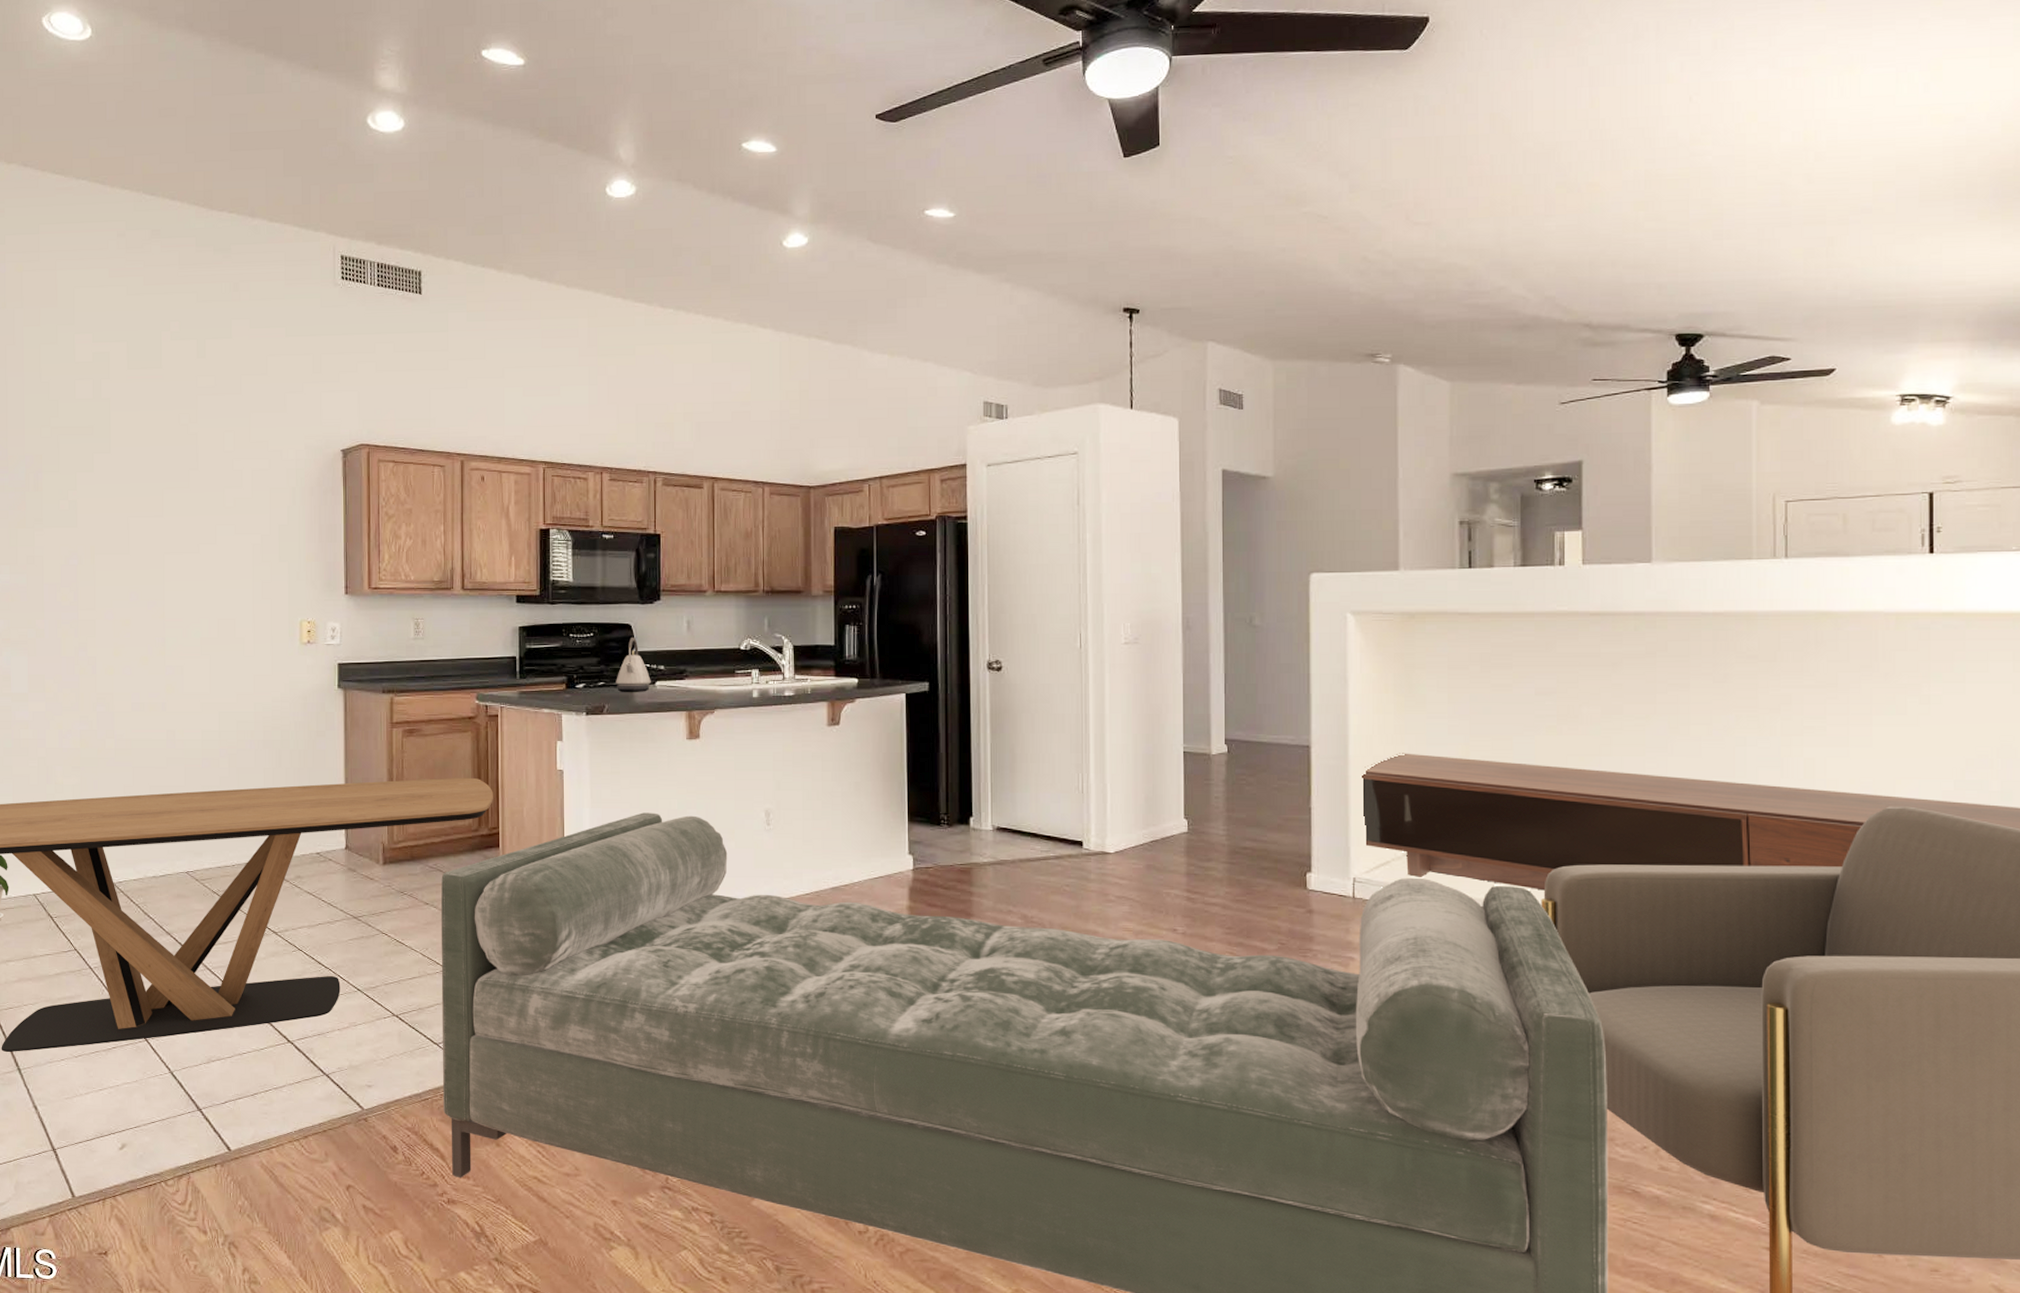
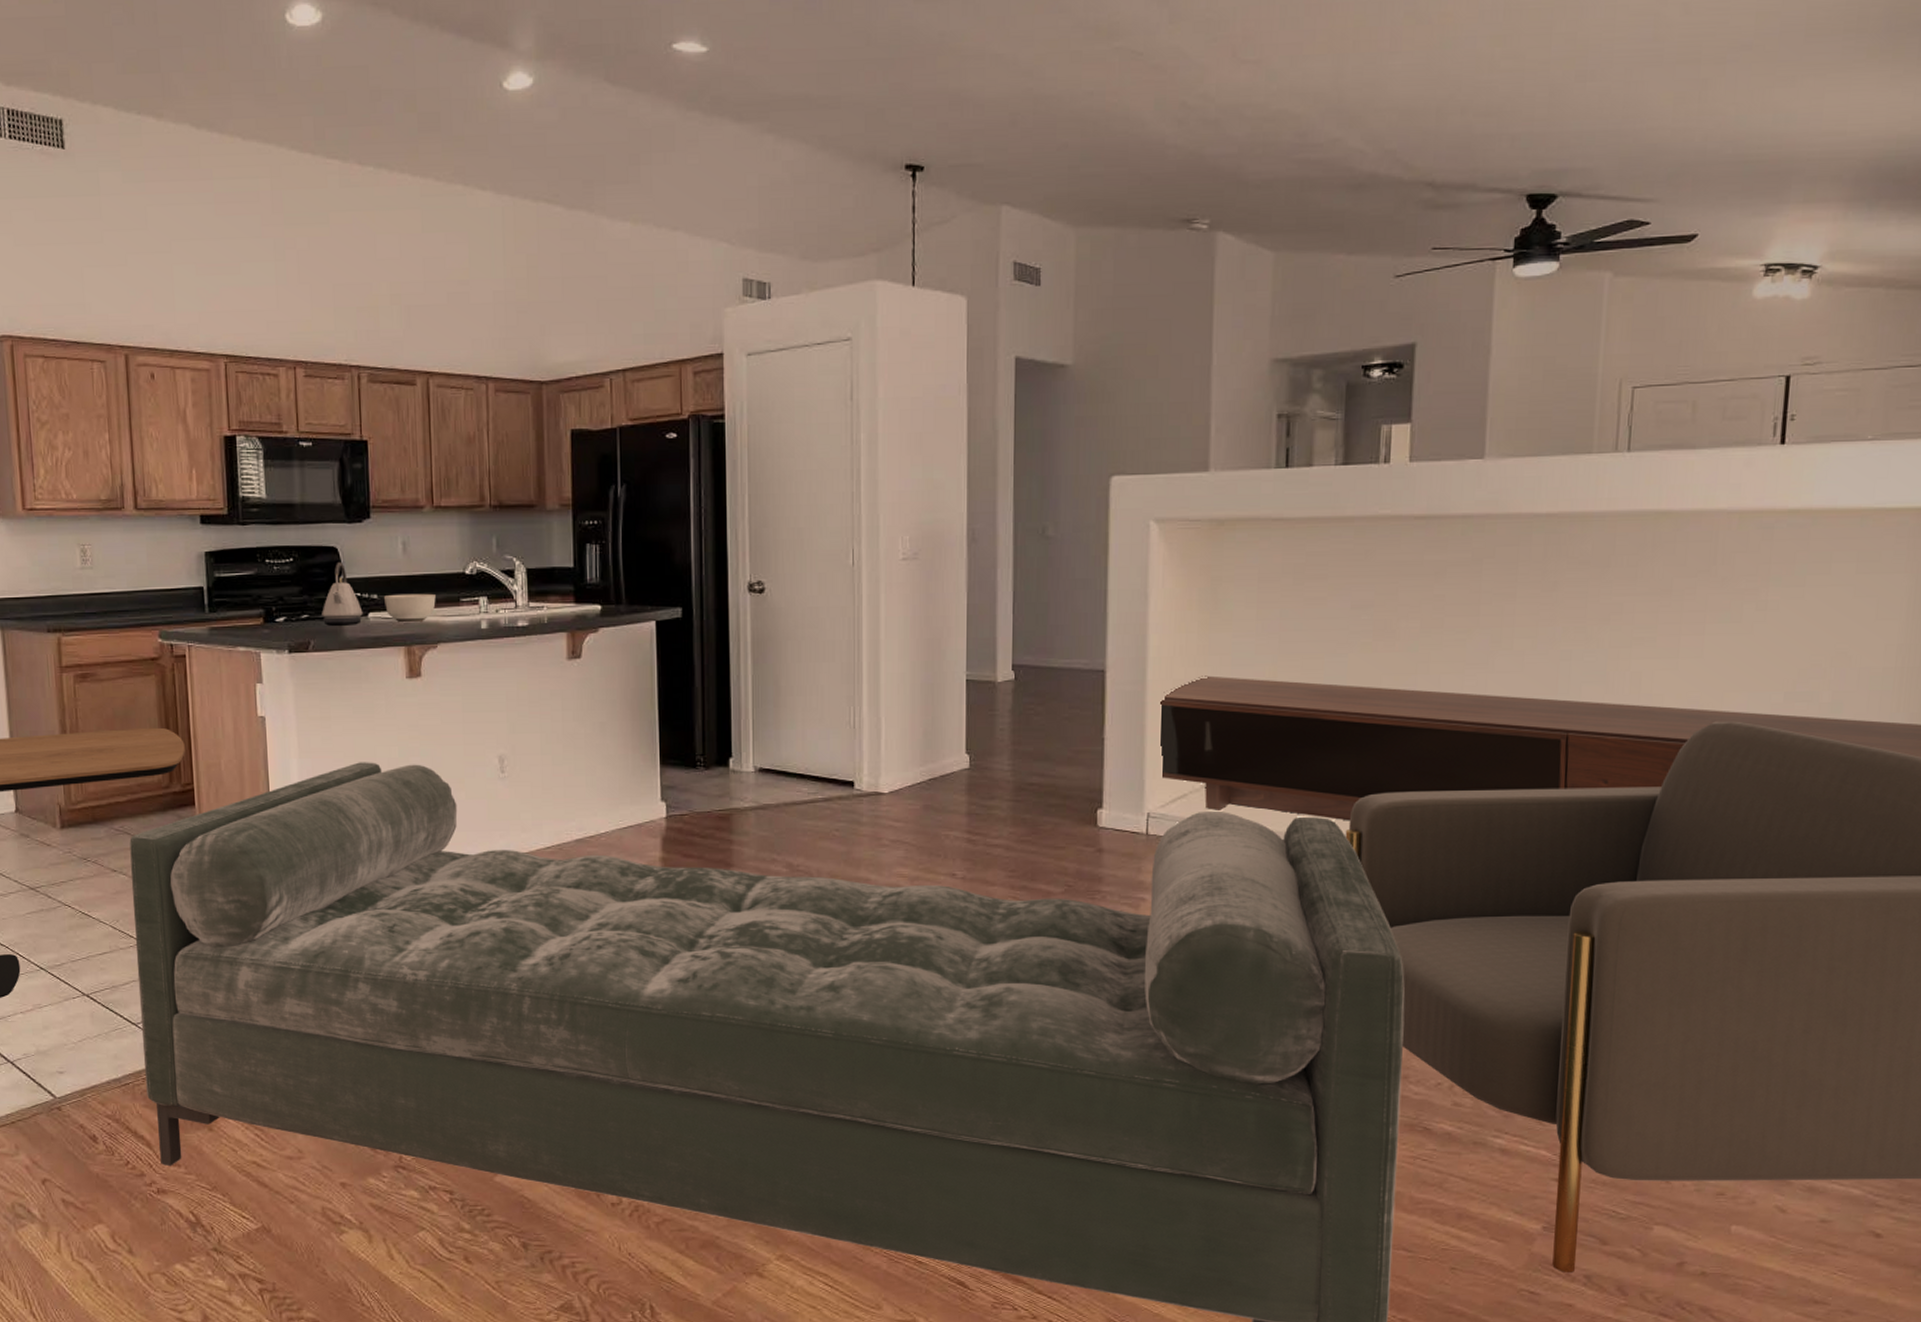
bowl: none [669,665,714,691] -> present [383,593,436,623]

